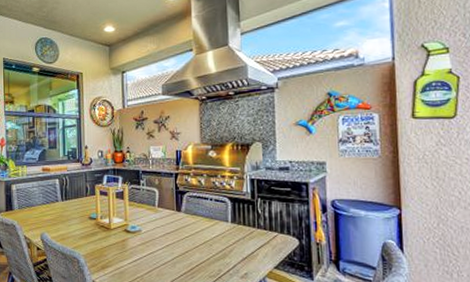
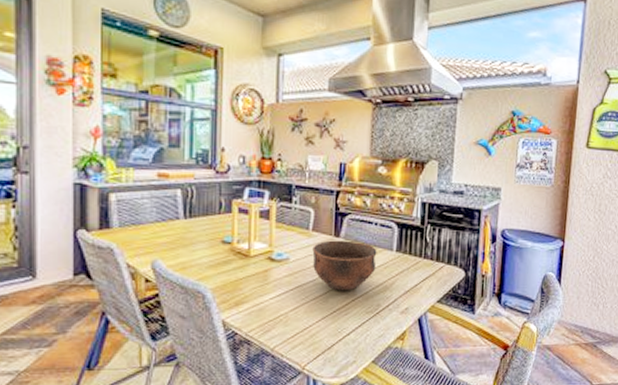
bowl: none [159,214,215,258] -> present [312,240,377,291]

